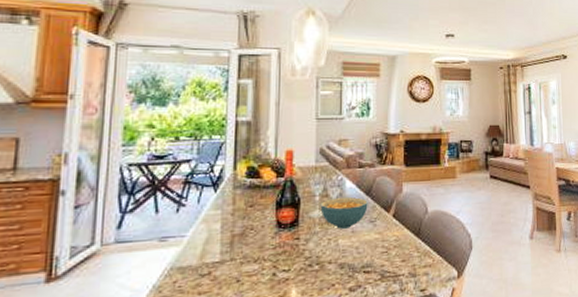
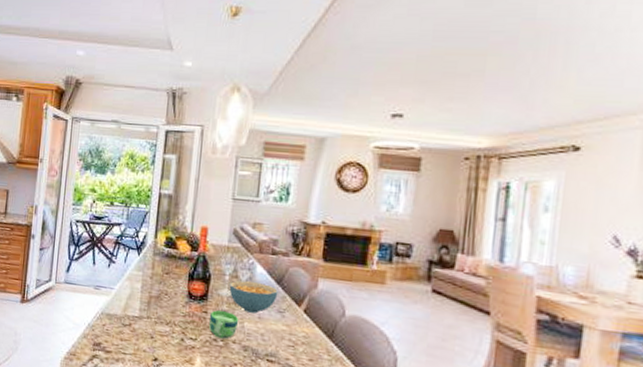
cup: none [301,232,333,263] -> present [208,310,239,339]

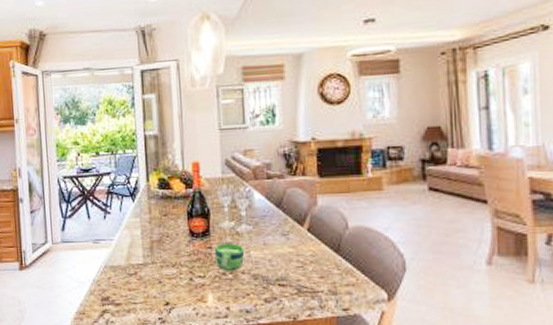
cereal bowl: present [229,280,278,314] -> none [229,209,279,241]

